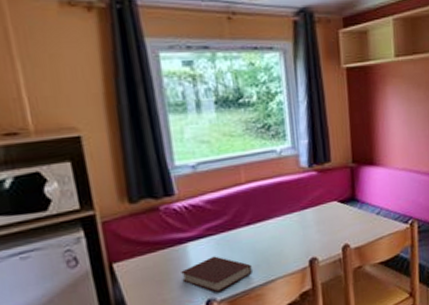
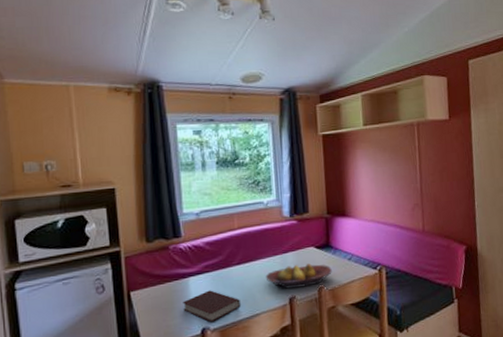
fruit bowl: none [280,220,358,251] -> present [265,264,332,289]

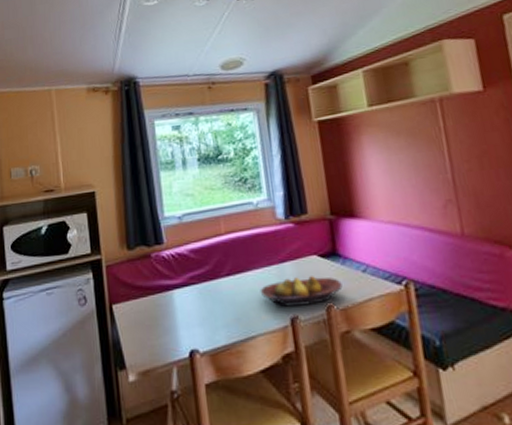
book: present [183,290,241,323] -> none [168,305,233,344]

